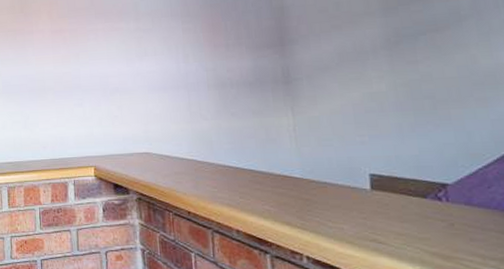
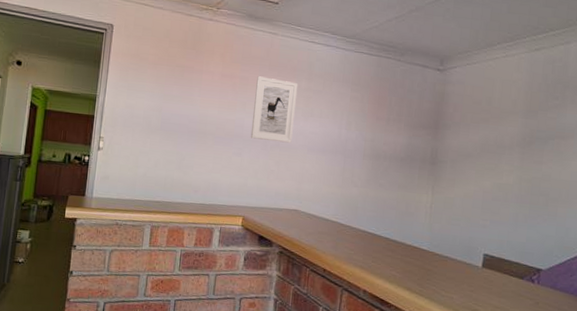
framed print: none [85,25,130,87] -> present [250,76,297,144]

